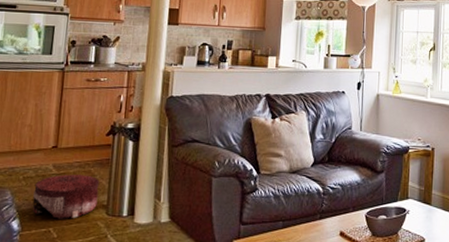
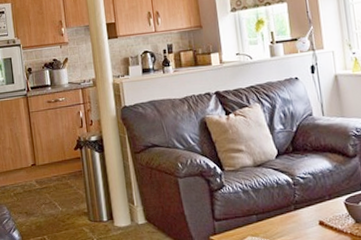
pouf: present [32,174,100,219] -> none [24,187,80,228]

